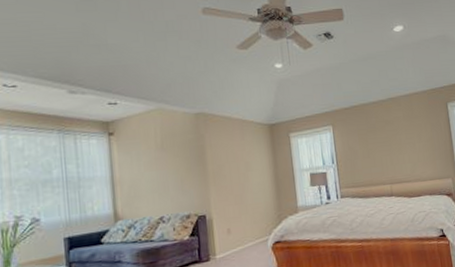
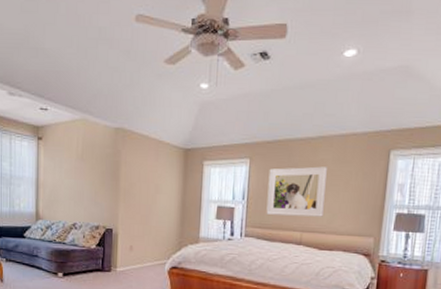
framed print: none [351,123,406,174] -> present [266,166,328,217]

